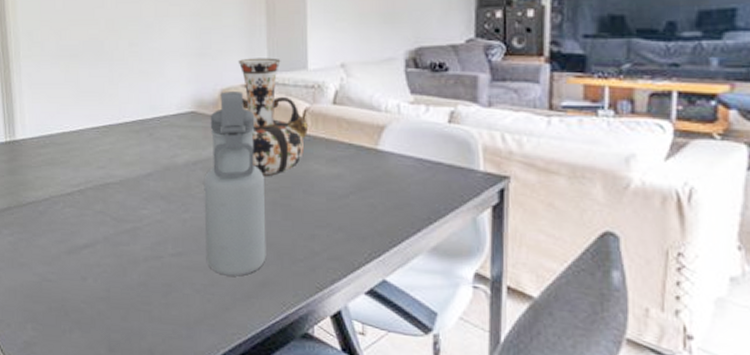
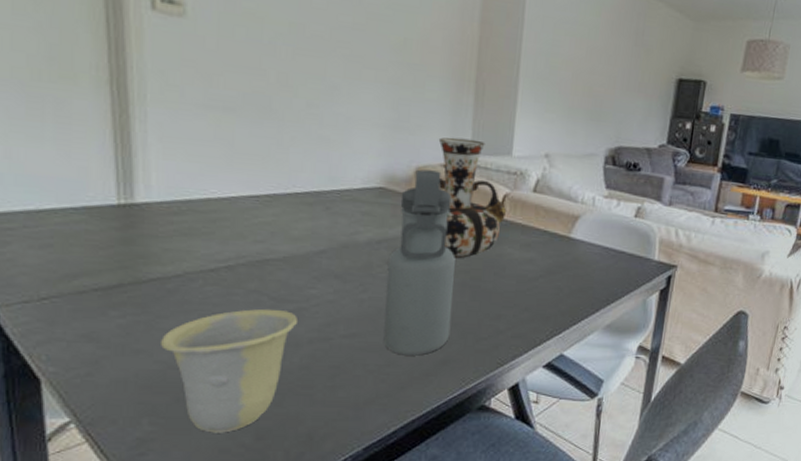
cup: none [36,228,135,343] -> present [159,308,299,433]

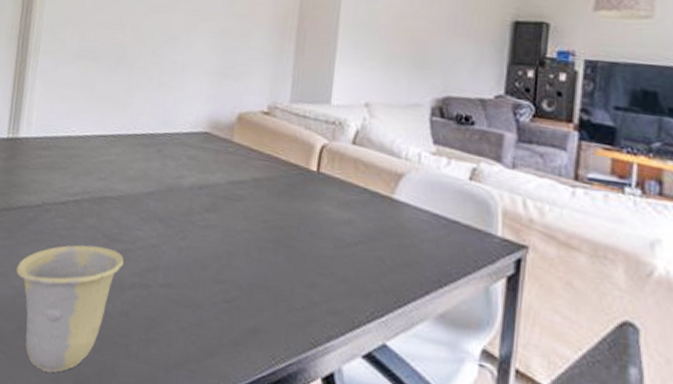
water bottle: present [383,169,456,356] -> none [197,115,271,319]
vase: present [438,137,507,259] -> none [258,84,325,213]

